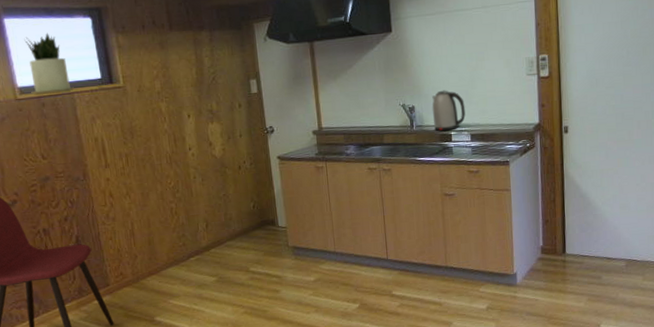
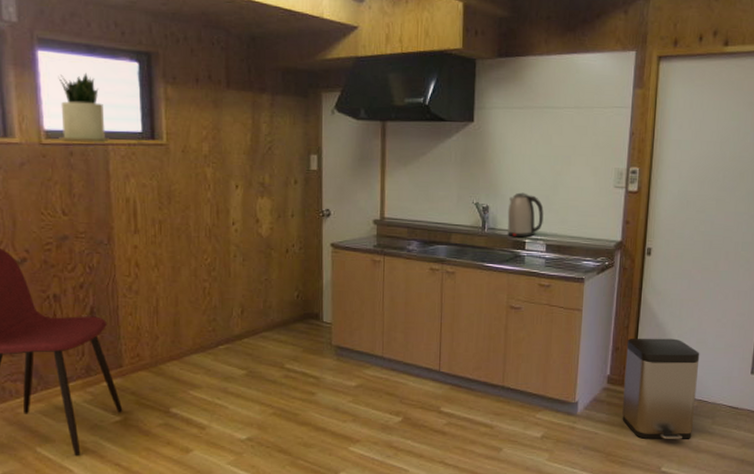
pedal bin: none [555,206,626,301] -> present [622,338,700,440]

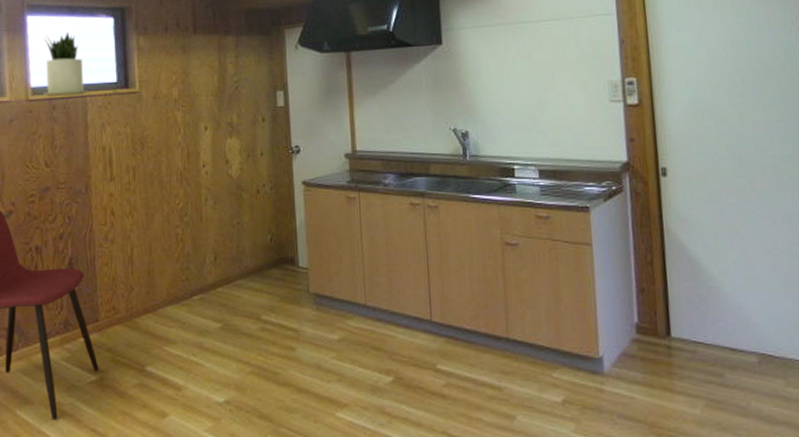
kettle: present [507,192,544,238] -> none [489,114,532,164]
pedal bin: present [622,338,700,440] -> none [653,275,761,407]

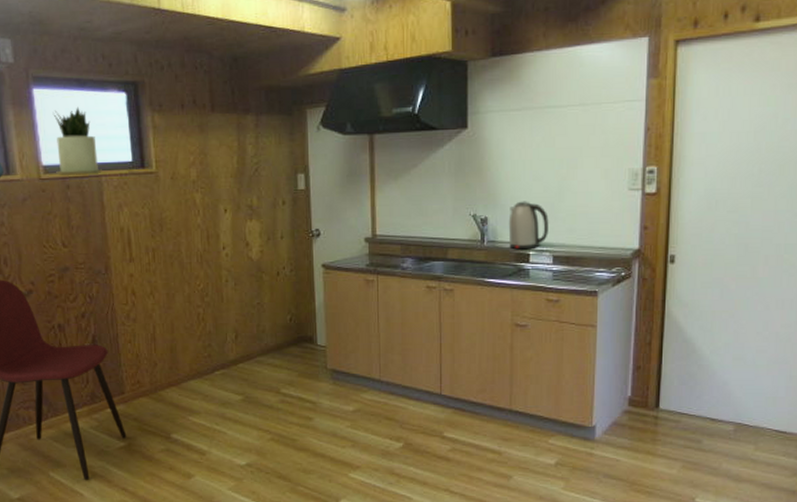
kettle: none [489,114,532,164] -> present [508,201,549,250]

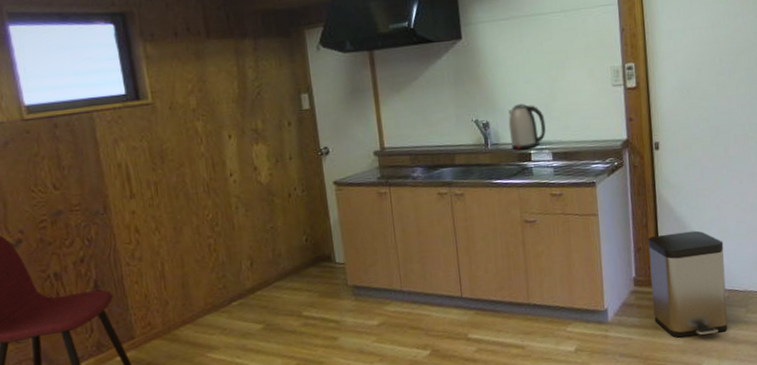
planter: present [53,107,102,175] -> none [33,41,93,114]
pedal bin: none [647,355,738,468] -> present [648,230,728,339]

